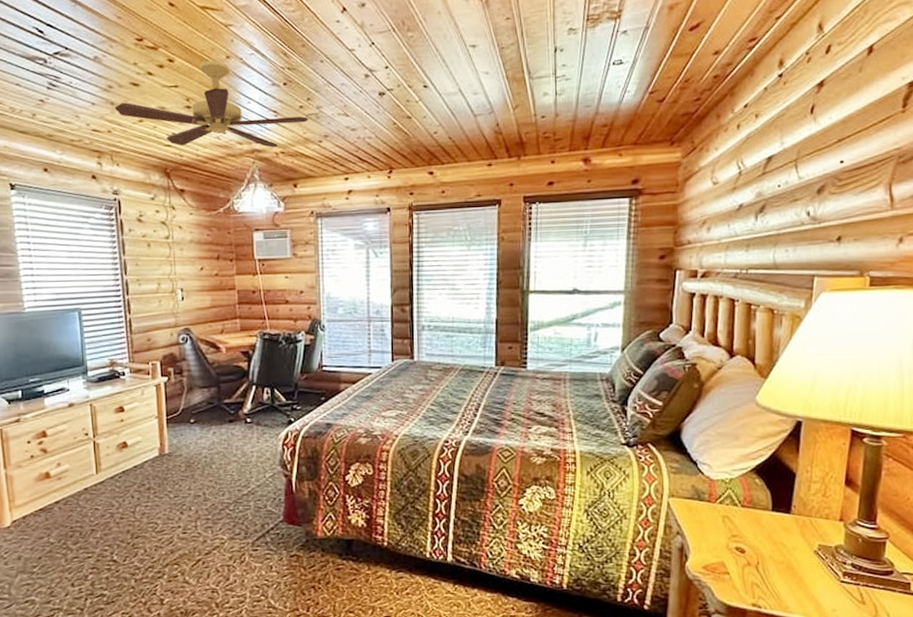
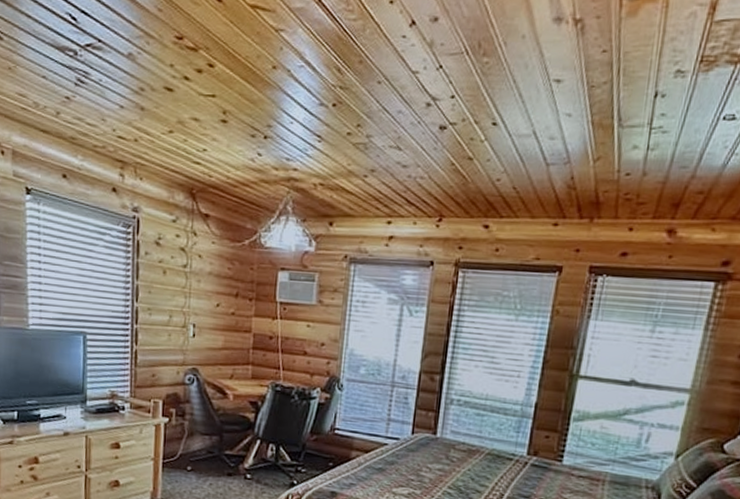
ceiling fan: present [115,60,308,148] -> none [145,69,355,178]

